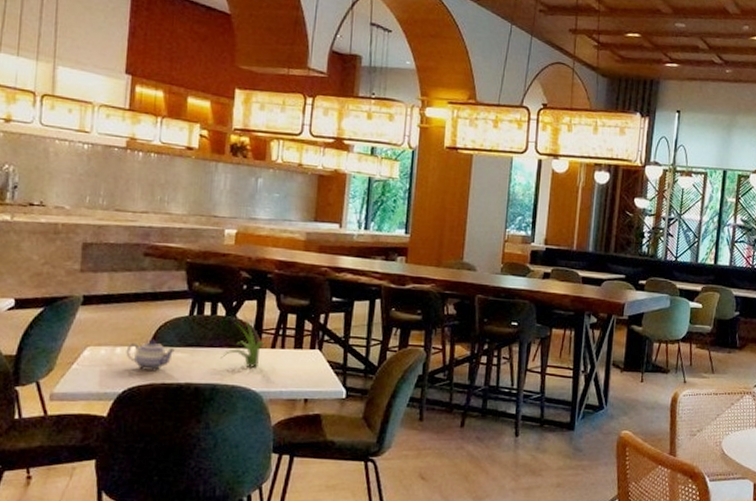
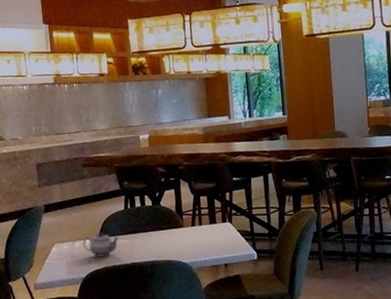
plant: present [220,313,264,368] -> none [154,201,186,244]

